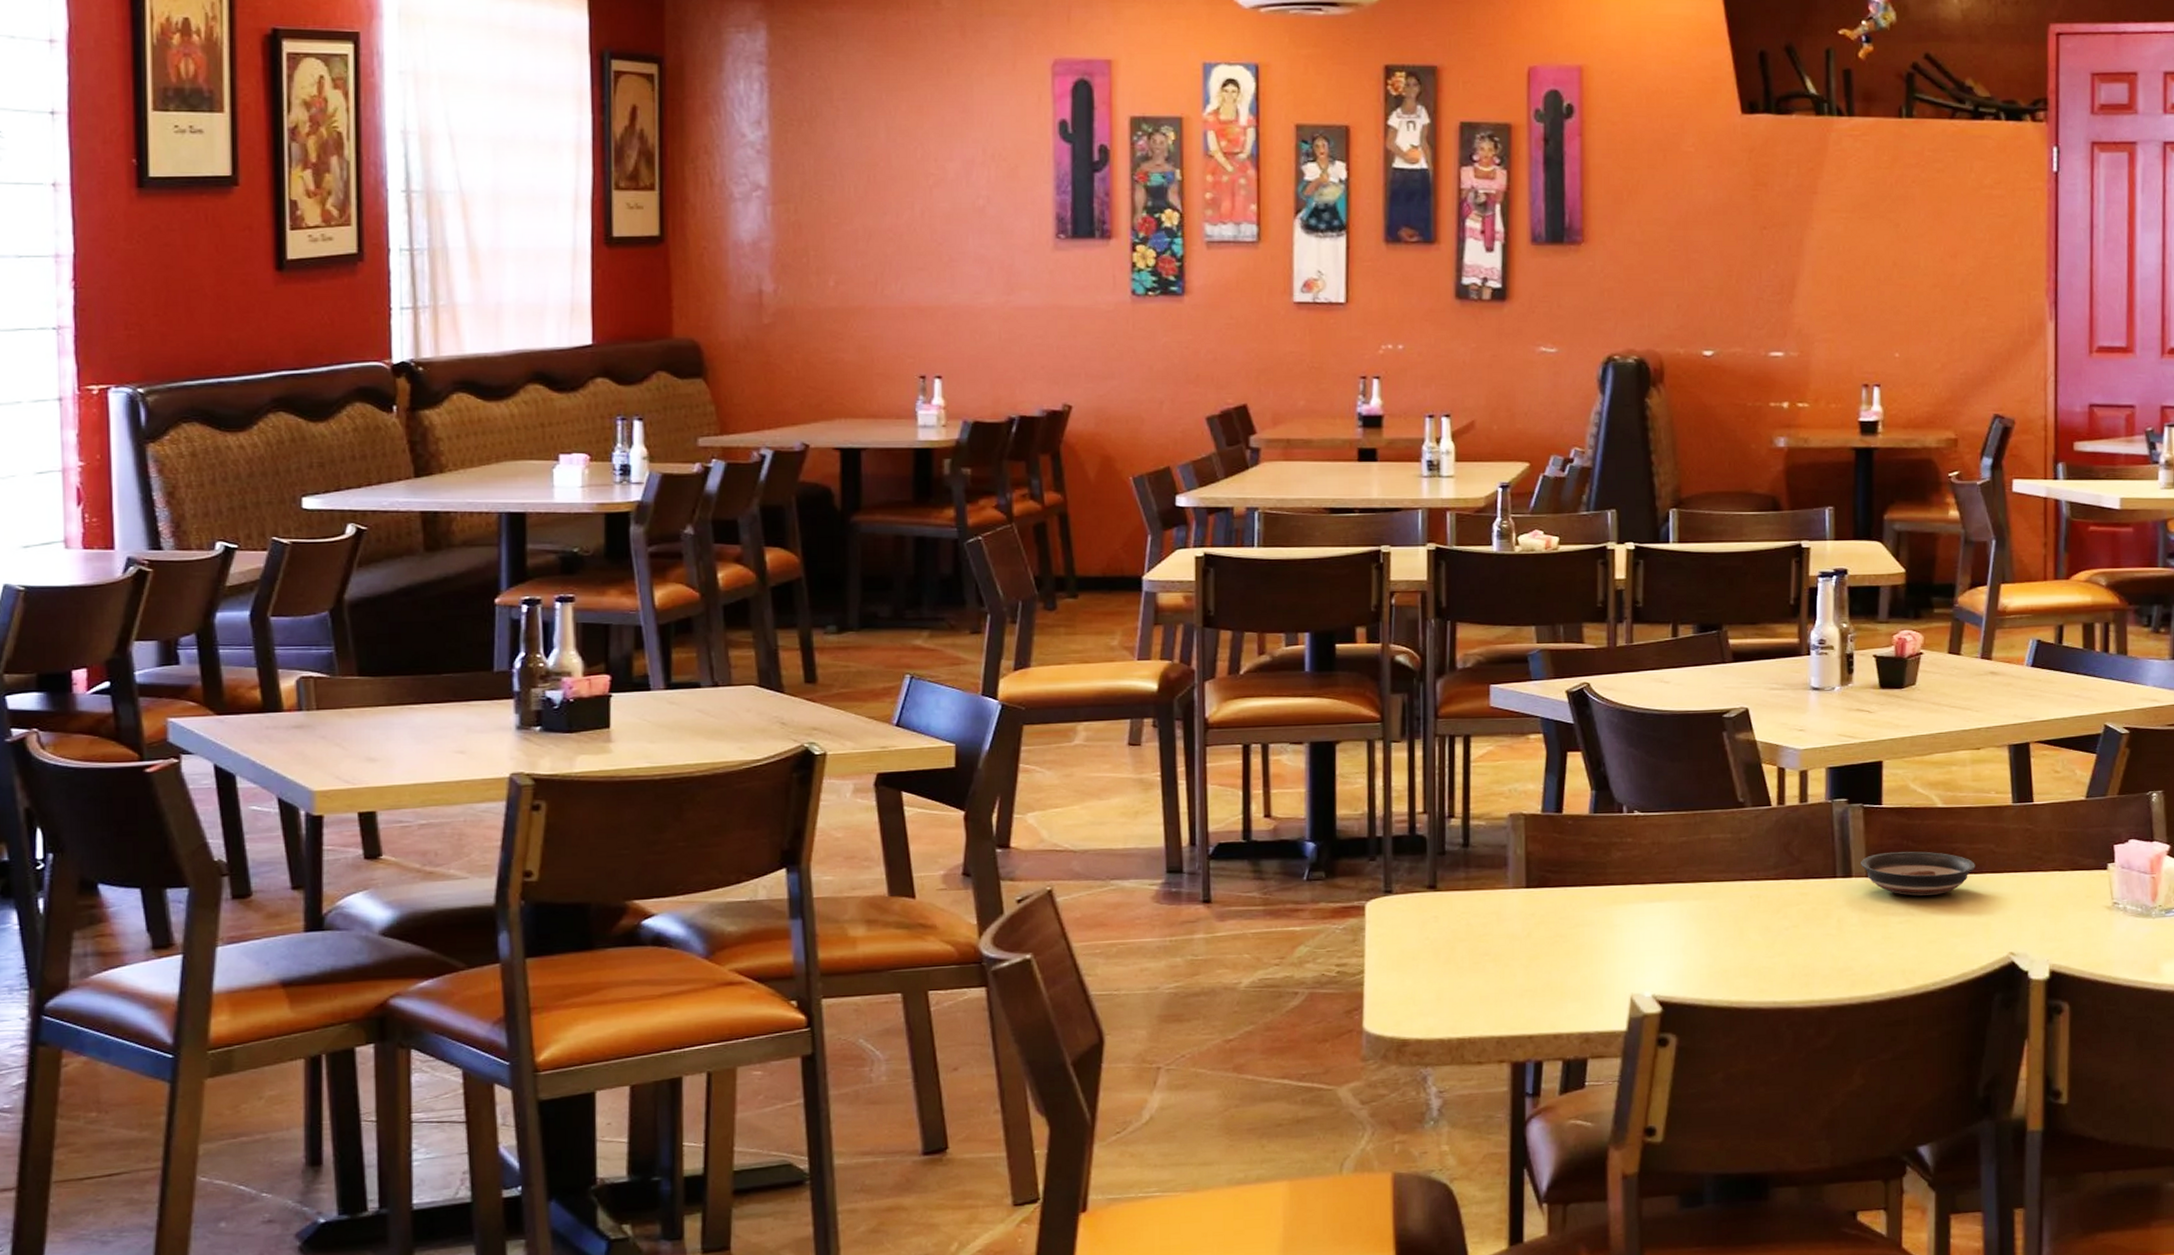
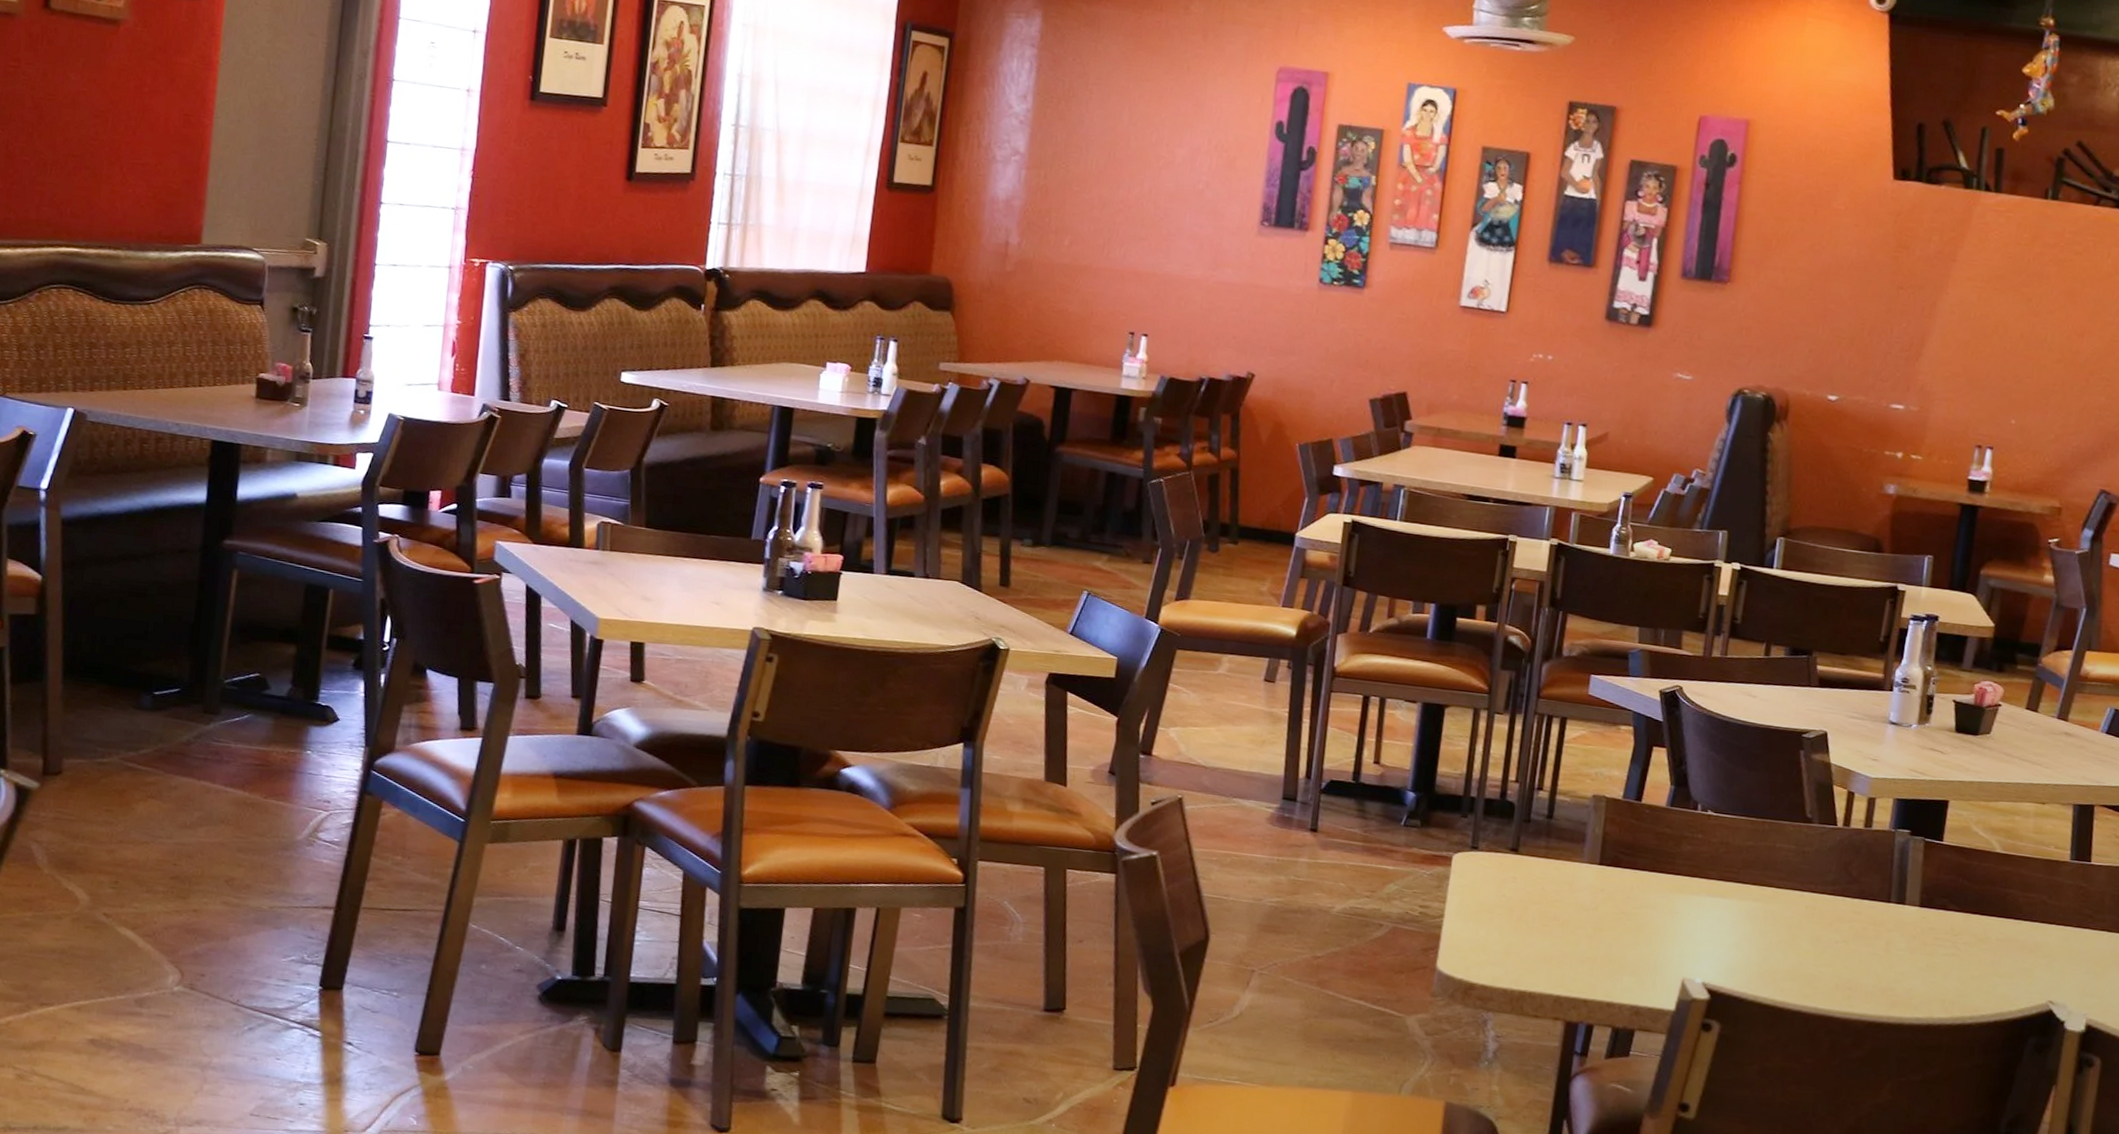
saucer: present [1861,851,1975,896] -> none [1915,886,2026,935]

